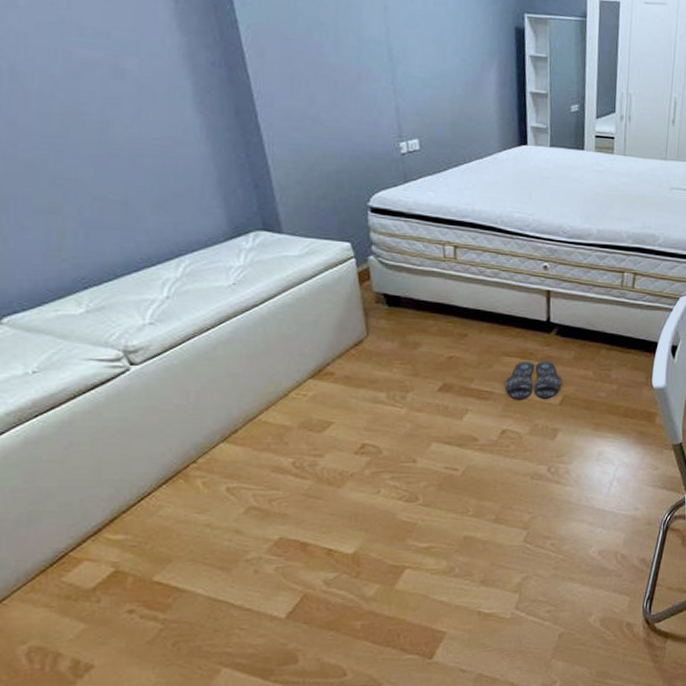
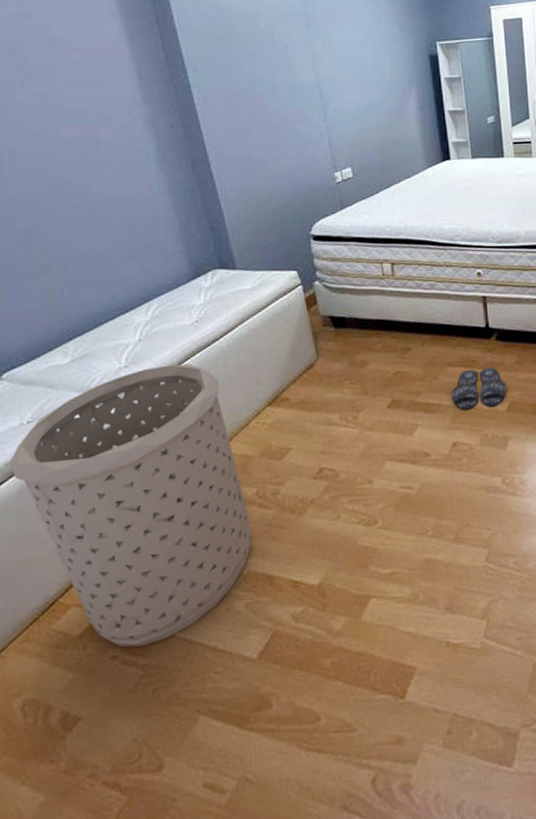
laundry basket: none [12,326,286,603] -> present [10,363,252,648]

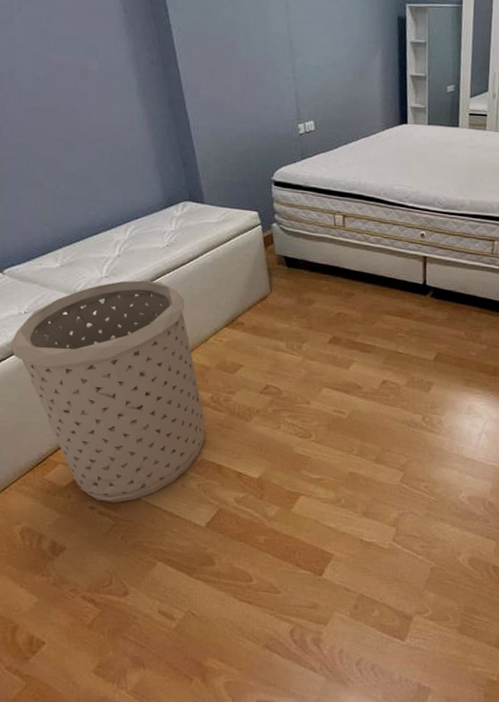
slippers: present [451,367,506,410] -> none [385,319,435,355]

